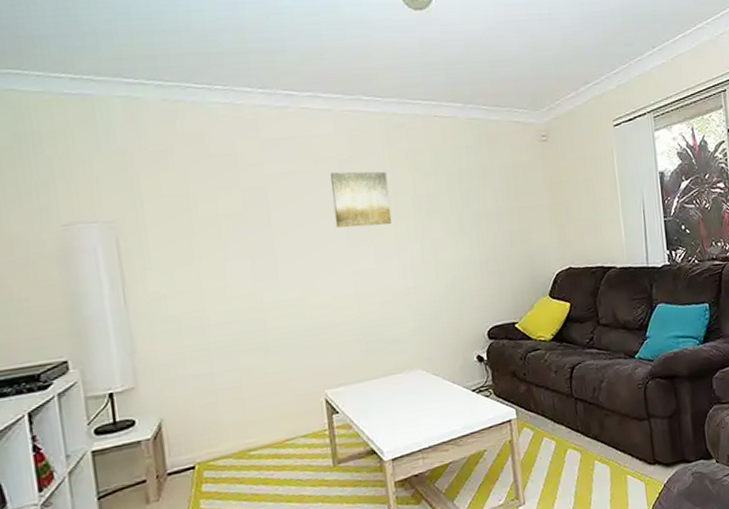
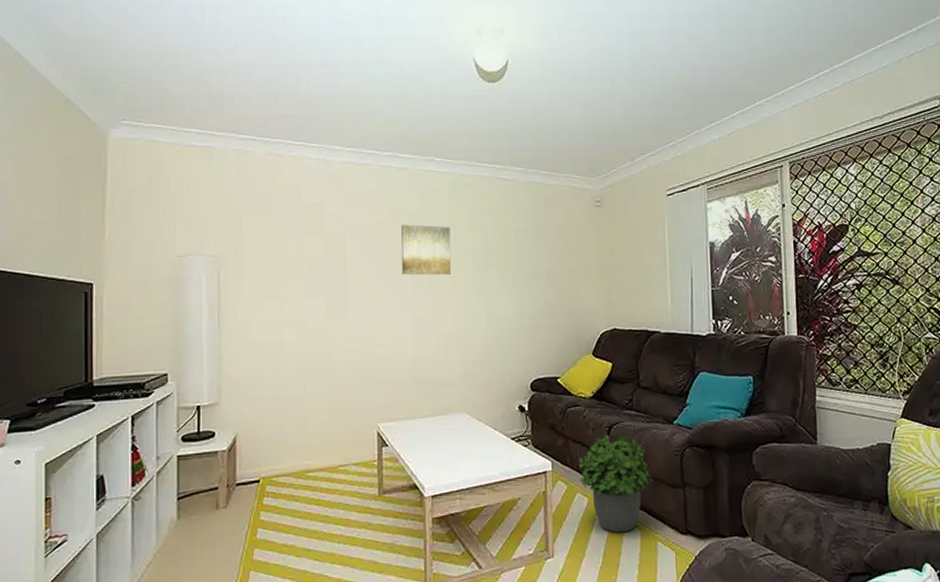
potted plant: none [543,374,619,472] -> present [579,434,653,533]

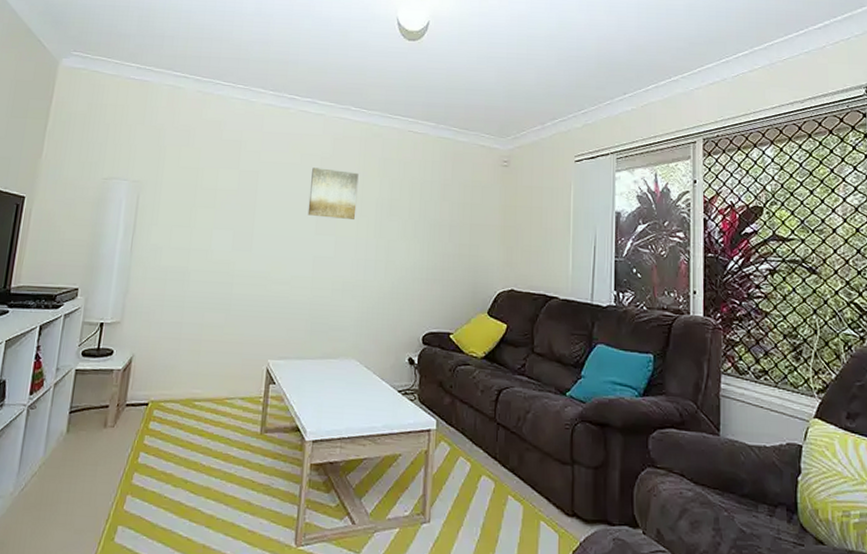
potted plant: present [579,434,653,533] -> none [464,398,541,506]

